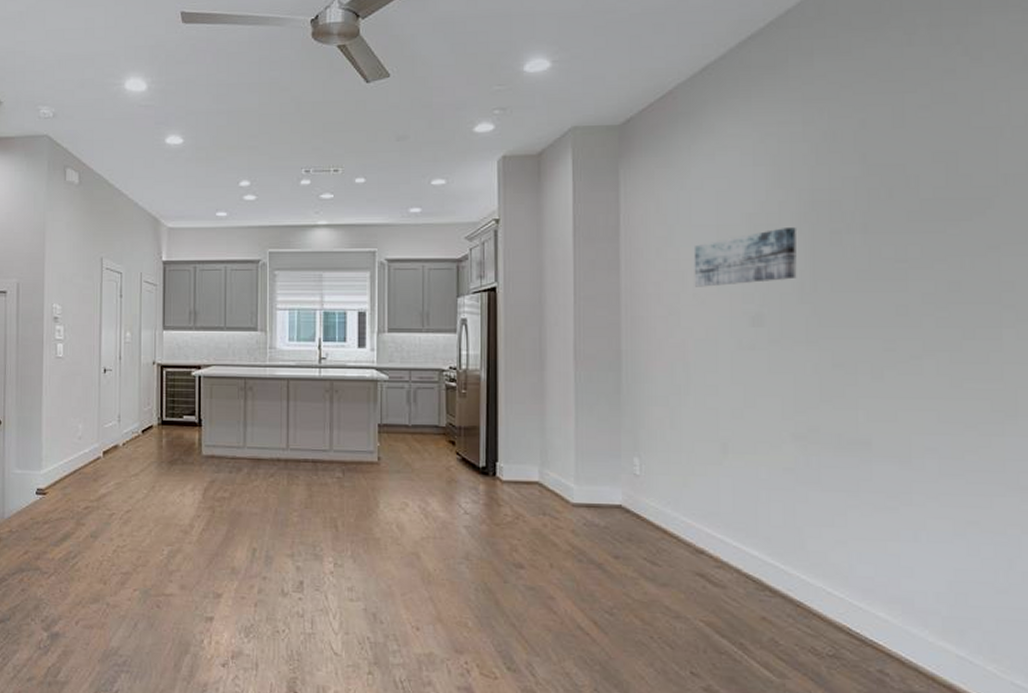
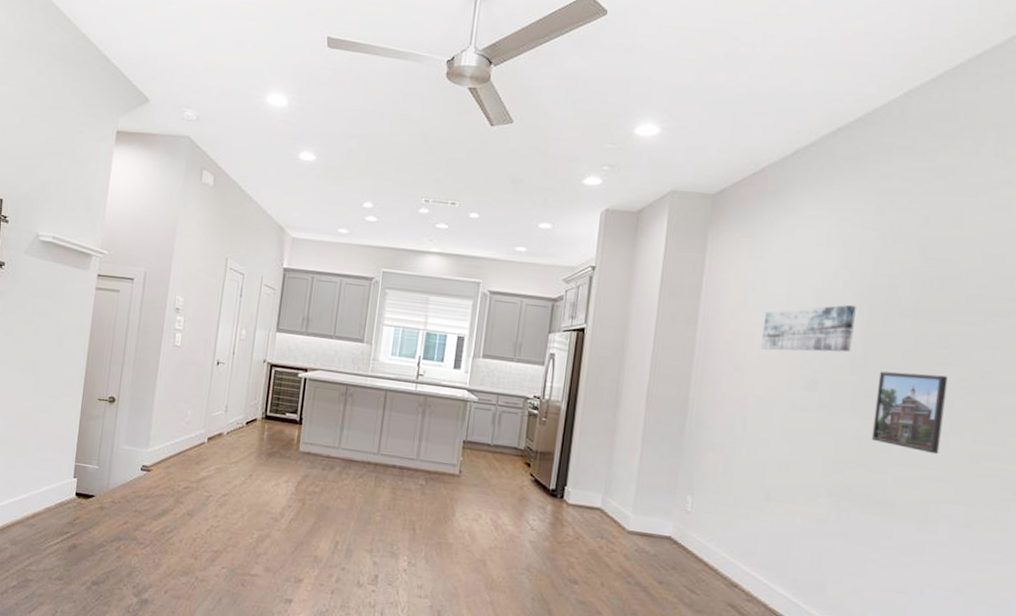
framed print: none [832,293,913,381] -> present [871,371,948,455]

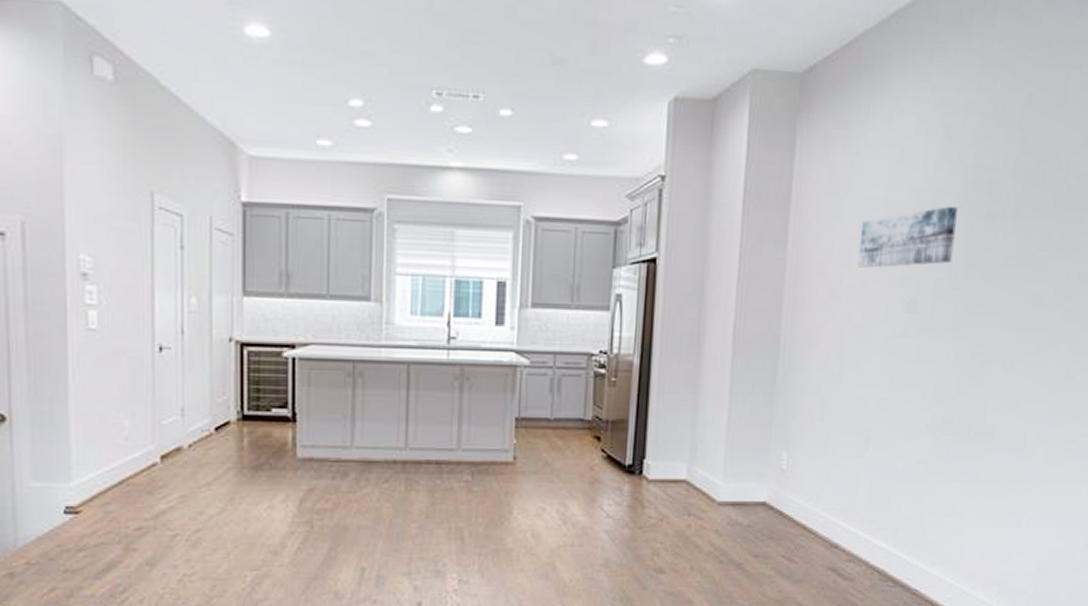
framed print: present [871,371,948,455] -> none [972,281,1047,372]

